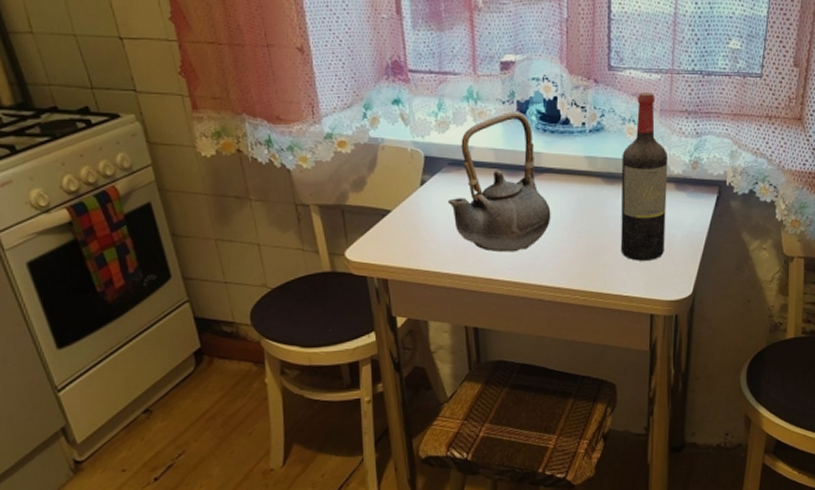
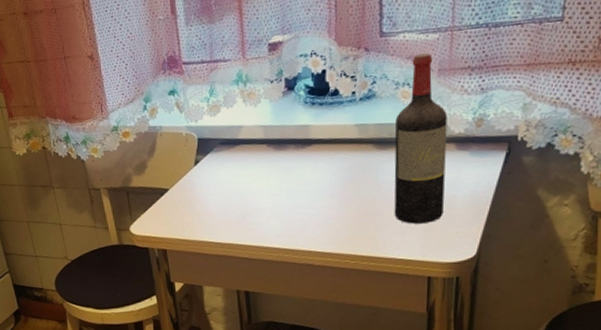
teapot: present [447,111,551,253] -> none [219,88,320,222]

